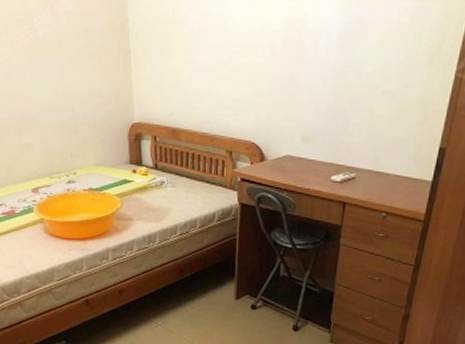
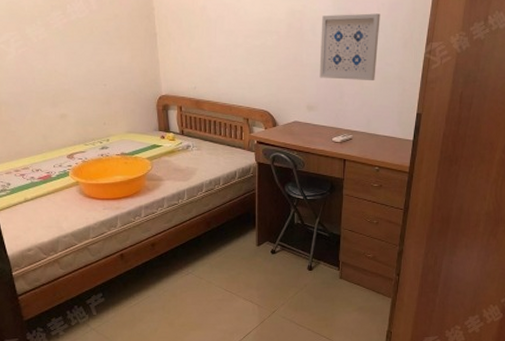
wall art: none [319,21,402,106] -> present [319,13,380,80]

